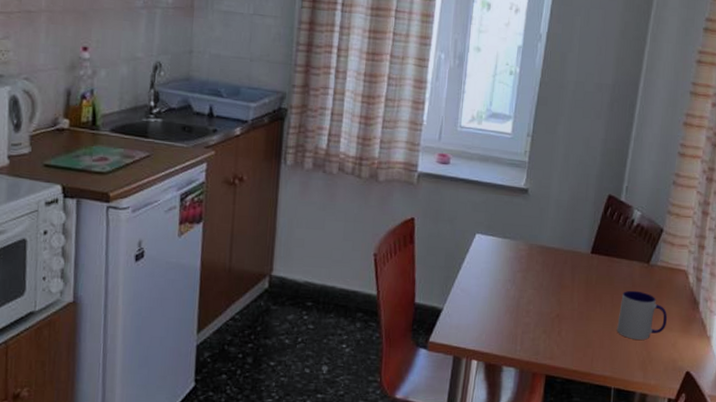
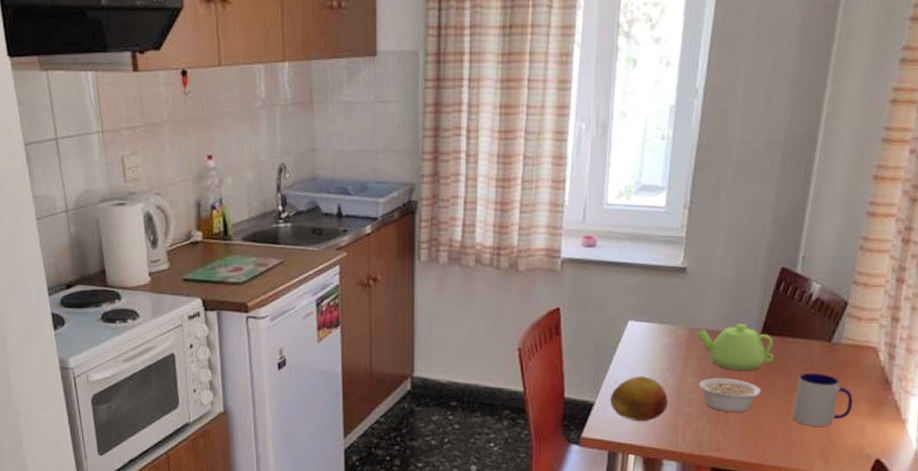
fruit: none [456,286,509,329] -> present [609,376,668,422]
teapot: none [536,242,601,286] -> present [697,323,773,371]
legume: none [537,291,592,324] -> present [699,378,763,413]

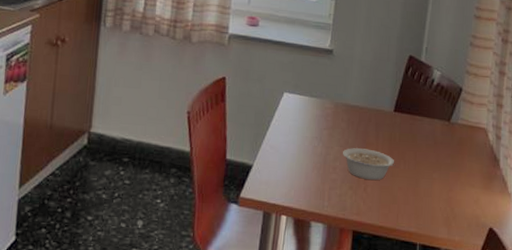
fruit: present [609,376,668,422] -> none [266,143,316,185]
teapot: present [697,323,773,371] -> none [341,100,404,143]
mug: present [792,373,853,426] -> none [421,147,469,196]

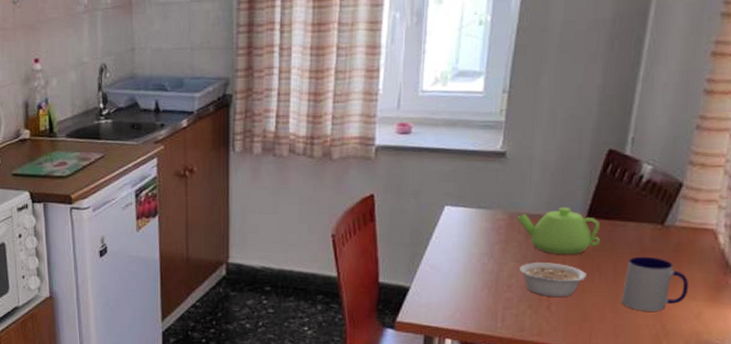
teapot: none [341,100,404,143] -> present [517,206,600,255]
mug: none [421,147,469,196] -> present [621,256,689,311]

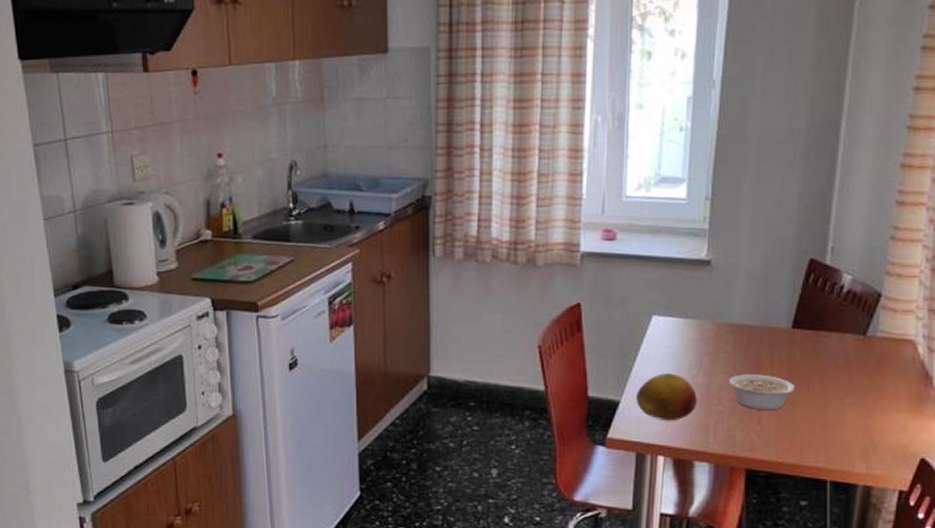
fruit: none [425,261,487,307] -> present [635,373,697,421]
teapot: present [517,206,600,255] -> none [724,316,806,366]
mug: present [621,256,689,311] -> none [830,367,892,424]

